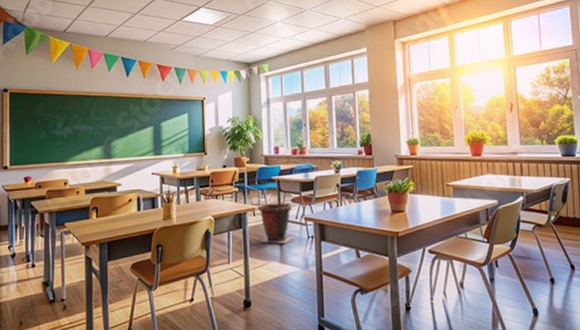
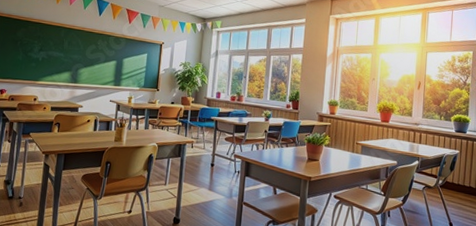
waste bin: present [258,203,295,244] -> none [195,139,225,175]

